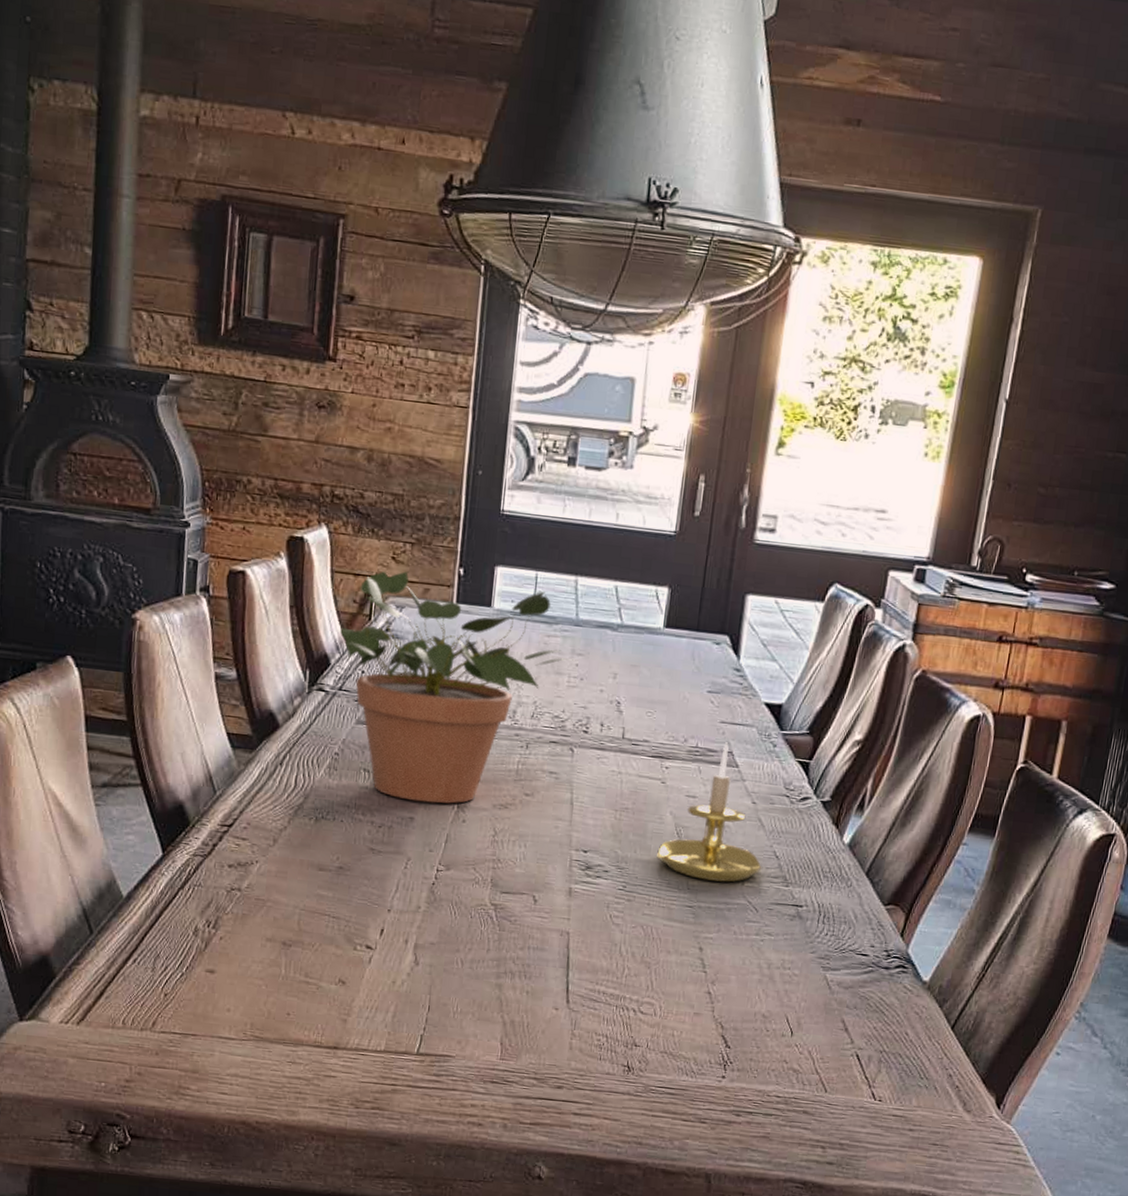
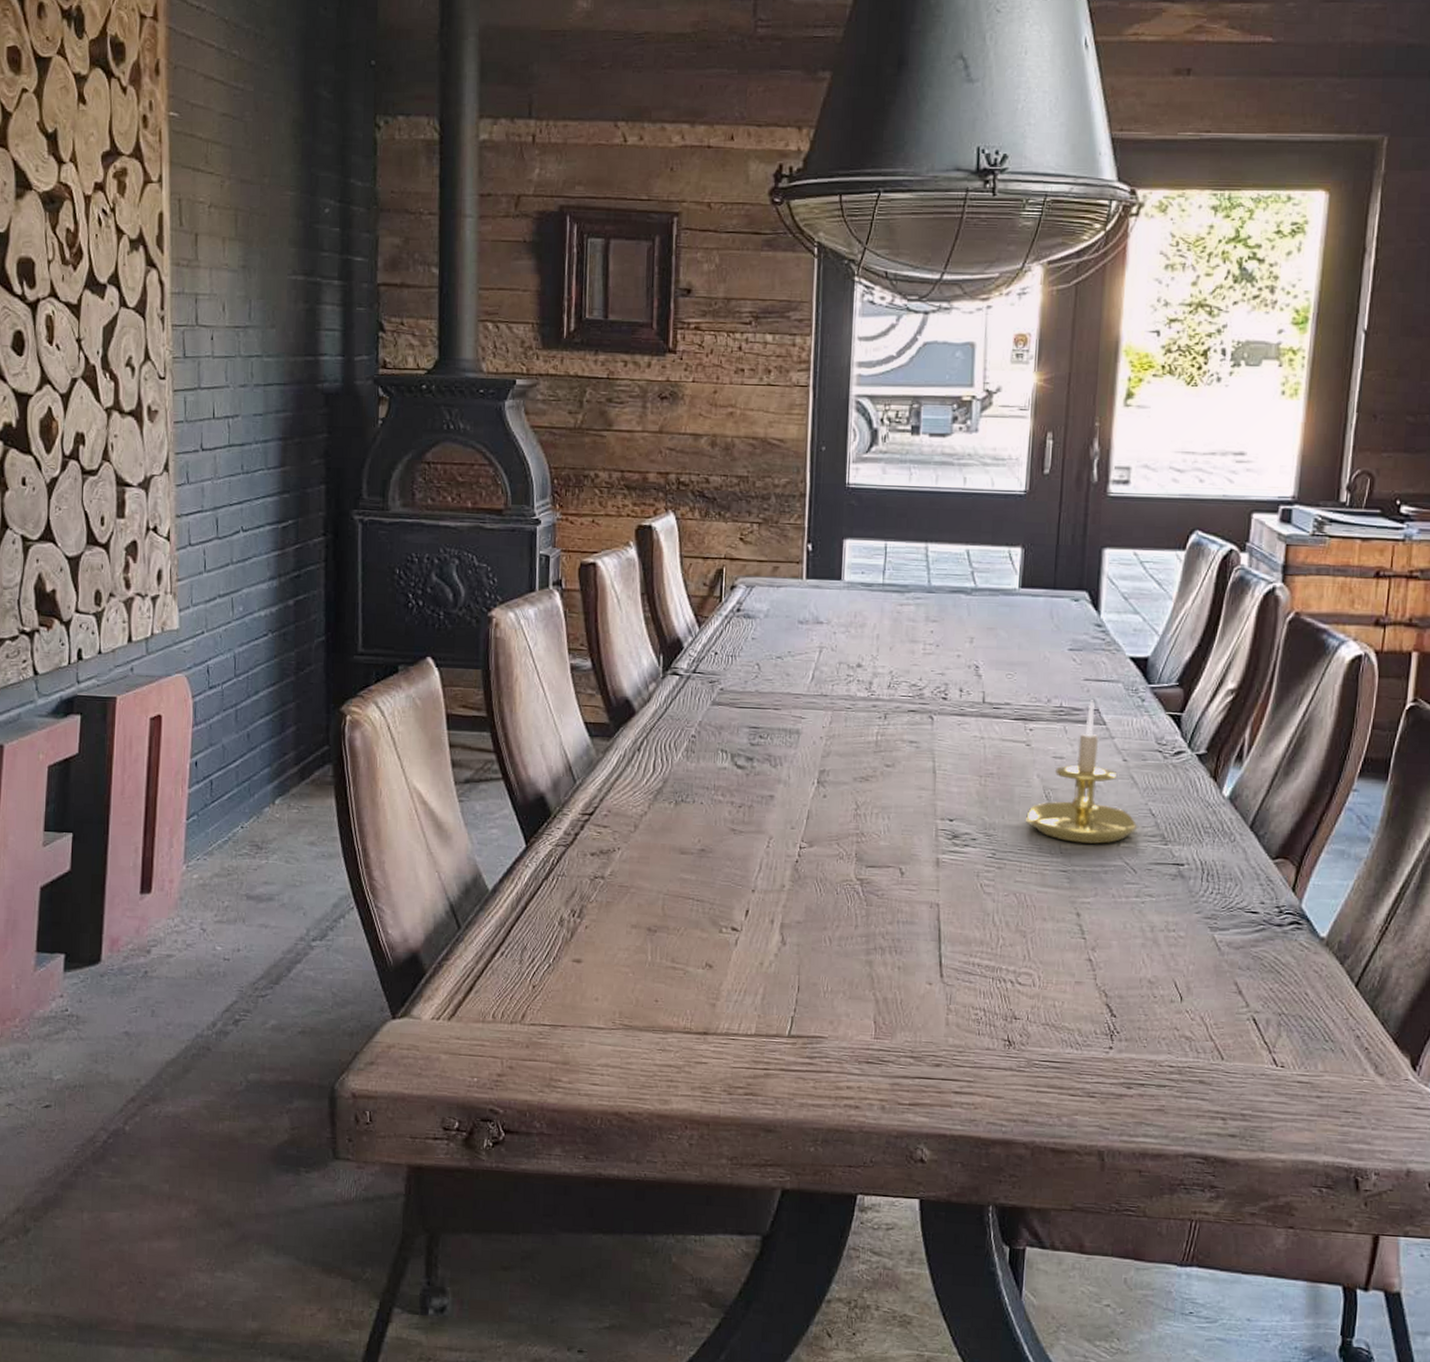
potted plant: present [340,570,575,804] -> none [692,551,929,780]

